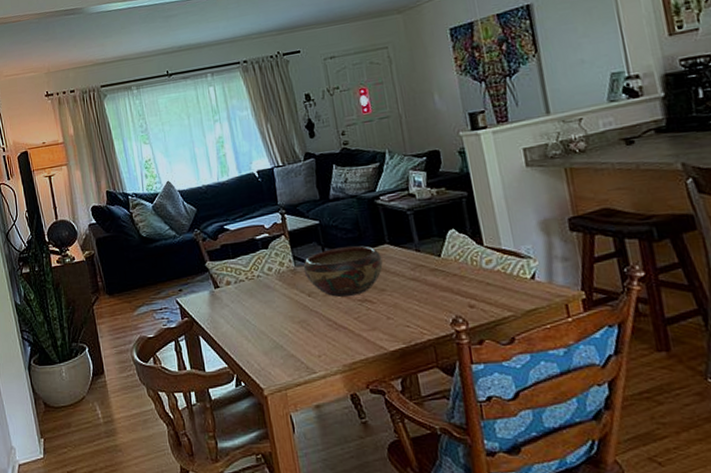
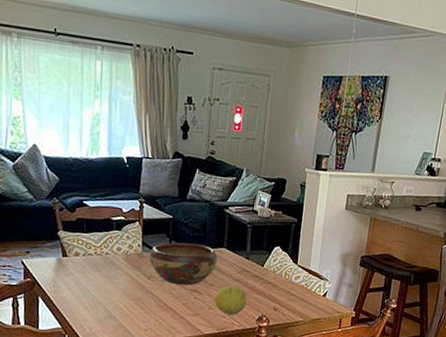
fruit: none [390,286,432,324] -> present [214,286,247,316]

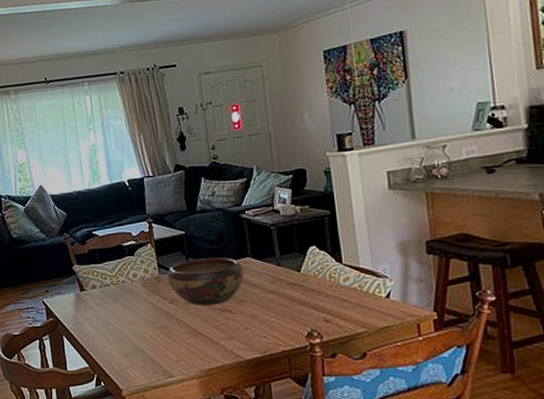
fruit: present [214,286,247,316] -> none [249,299,289,335]

